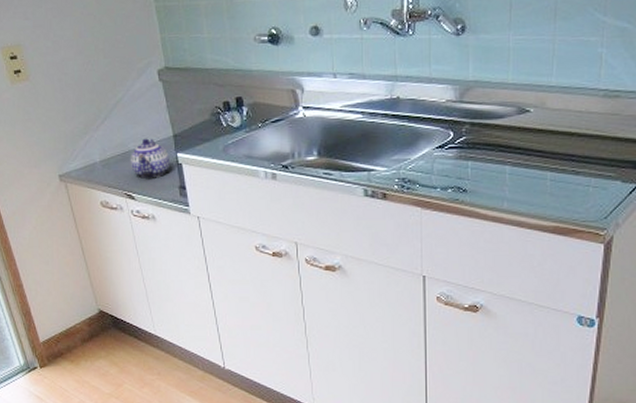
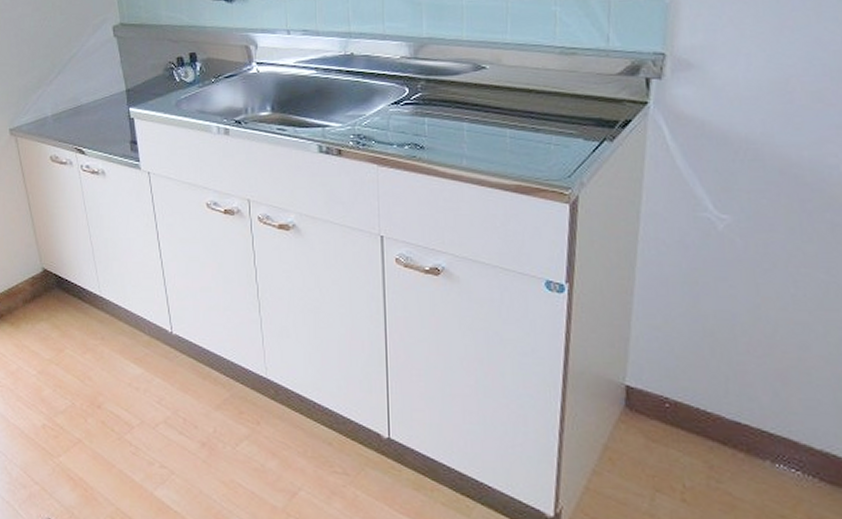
teapot: present [130,138,170,179] -> none [81,92,121,133]

